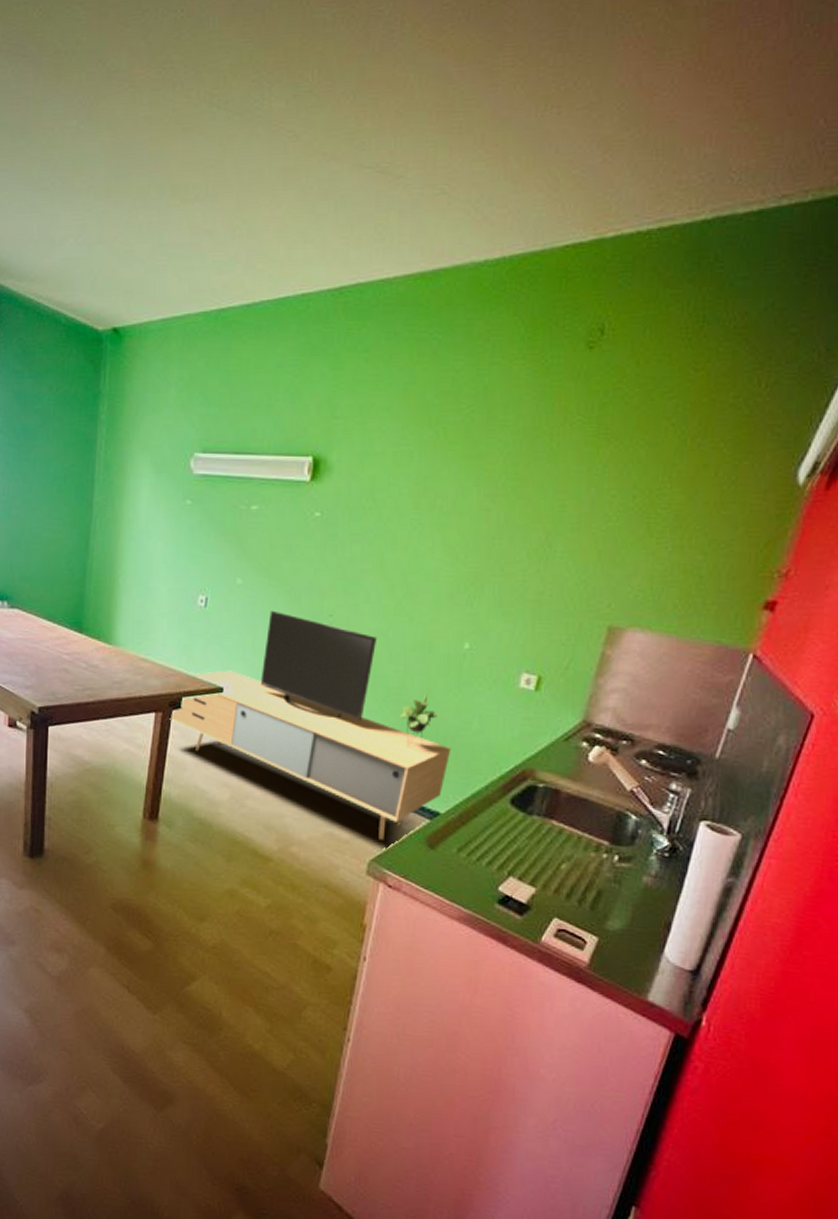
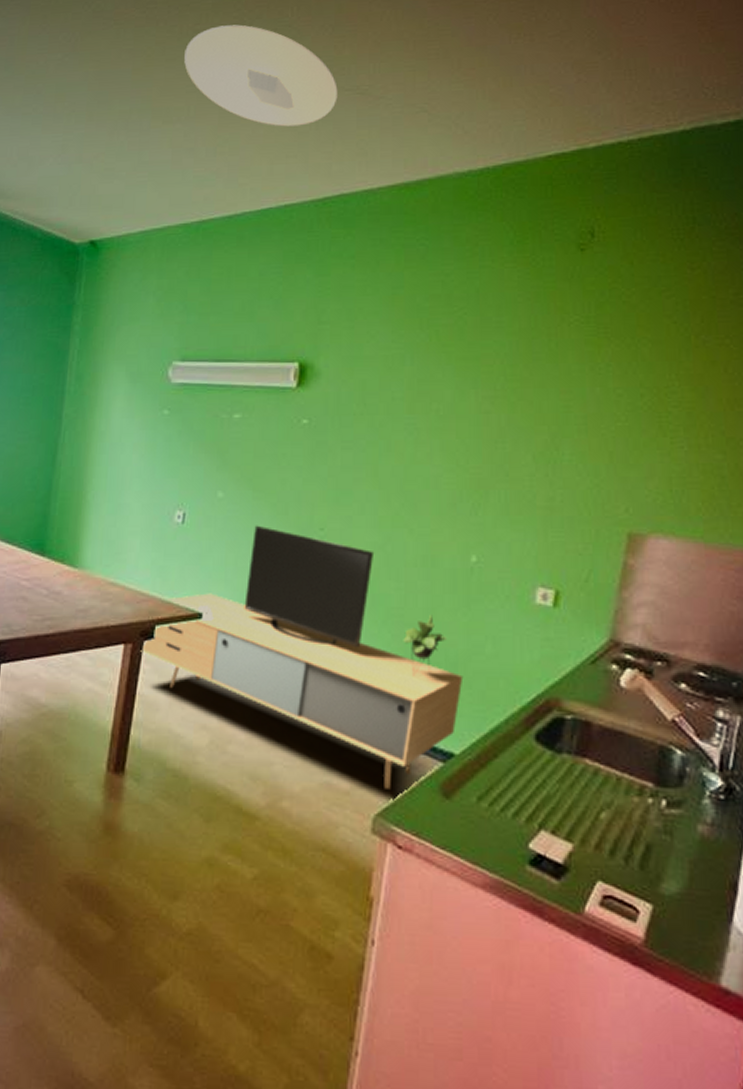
ceiling light: none [202,89,358,208] -> present [184,24,338,127]

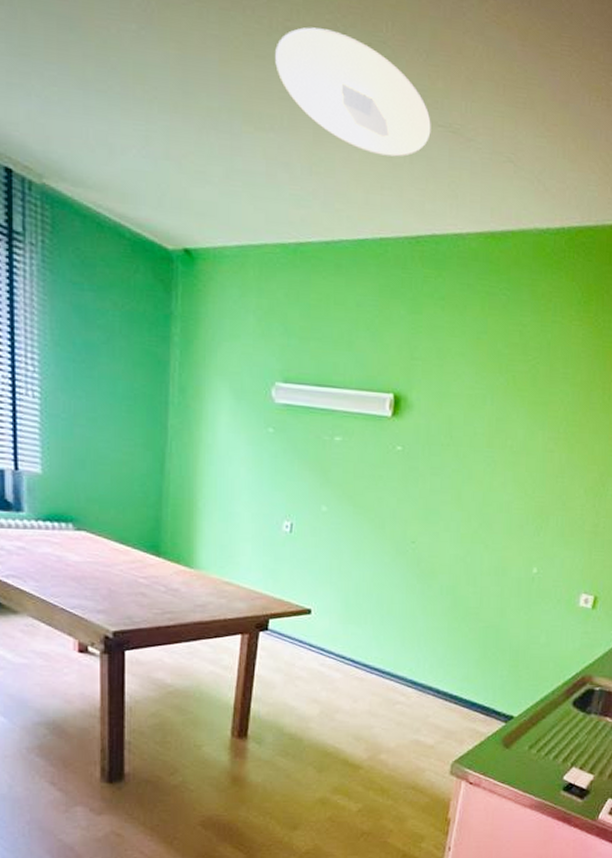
media console: present [140,525,464,789] -> none [256,536,523,743]

